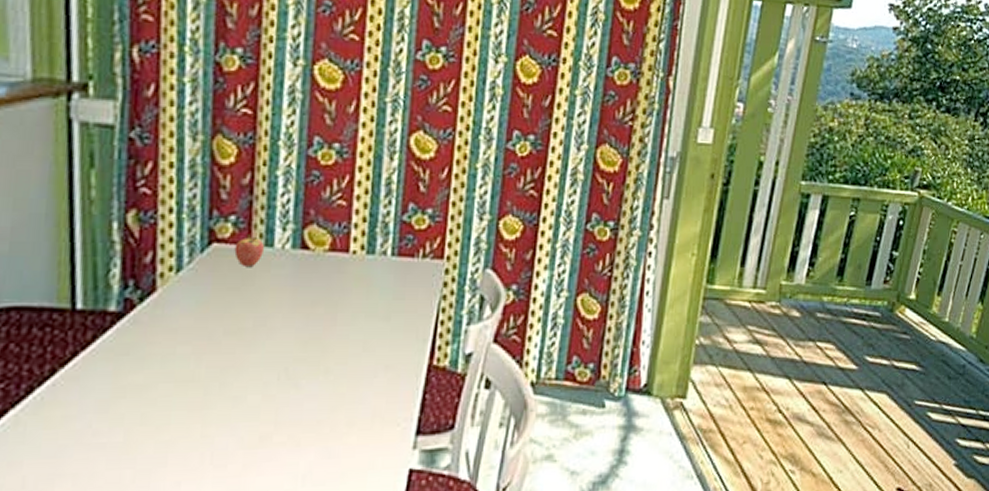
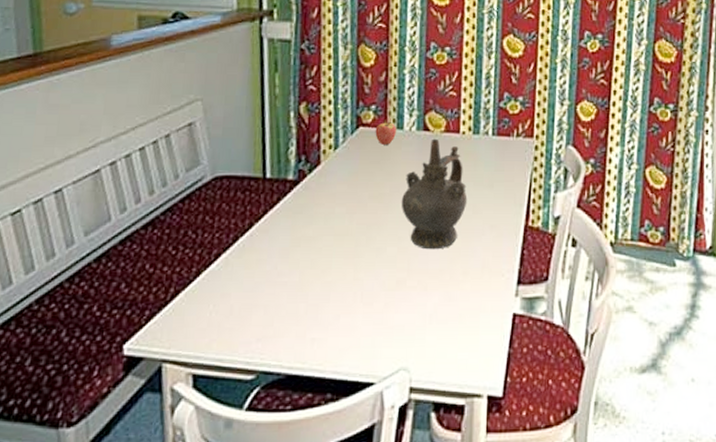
ceremonial vessel: none [267,259,357,397] -> present [401,138,468,250]

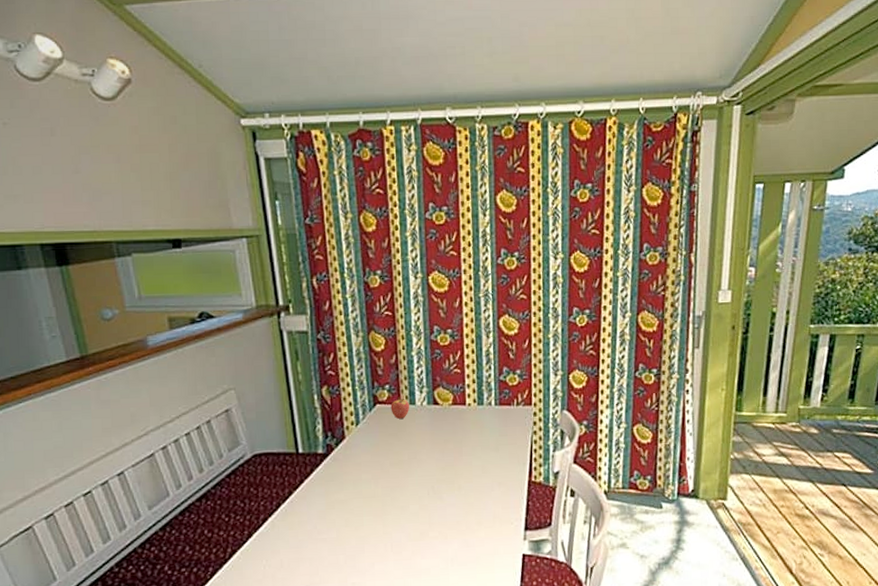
ceremonial vessel: present [401,138,468,250] -> none [418,411,477,506]

